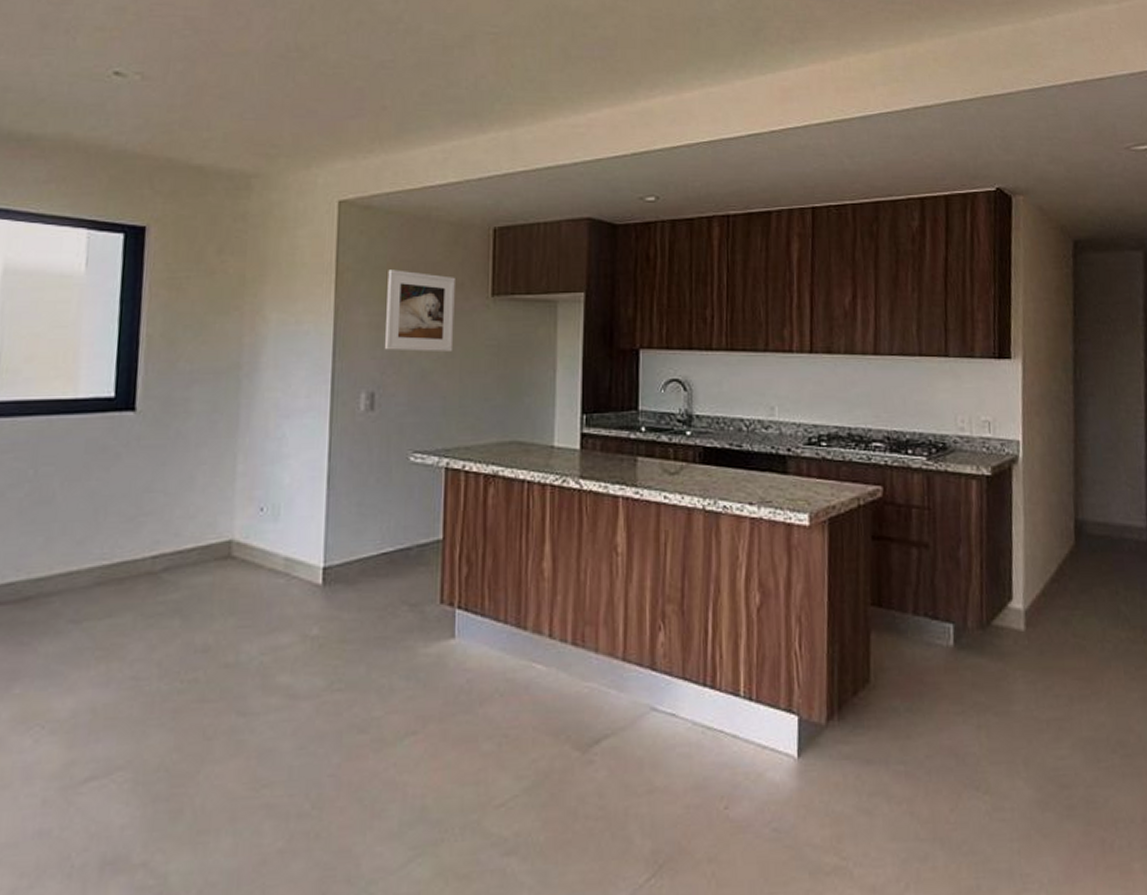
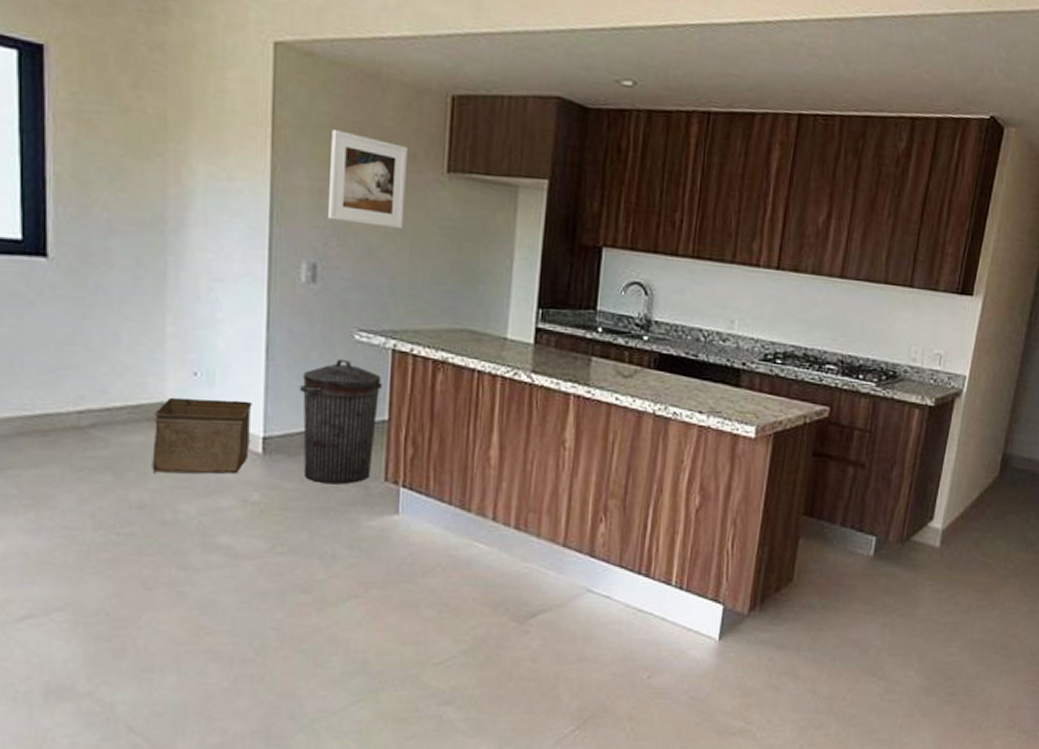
storage bin: none [218,532,314,613] -> present [152,397,252,474]
trash can: none [358,481,437,612] -> present [299,359,383,485]

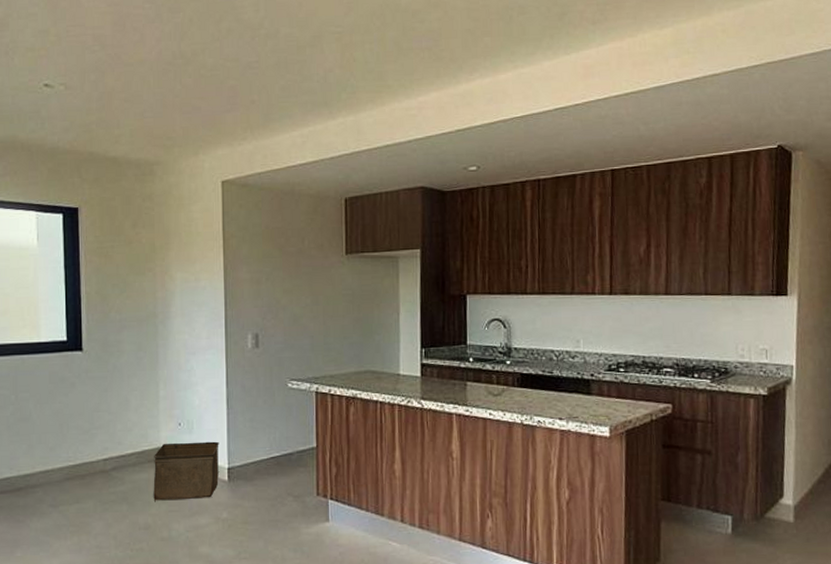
trash can: present [299,359,383,485] -> none [251,403,311,501]
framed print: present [327,129,407,230] -> none [263,235,318,301]

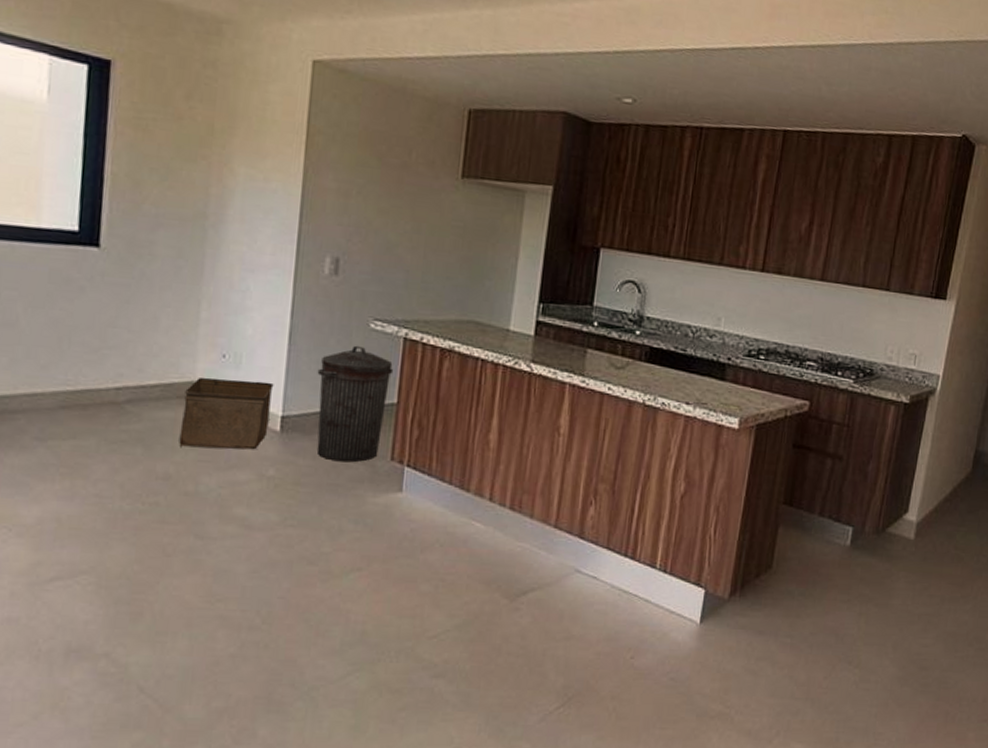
trash can: none [251,403,311,501] -> present [316,345,394,462]

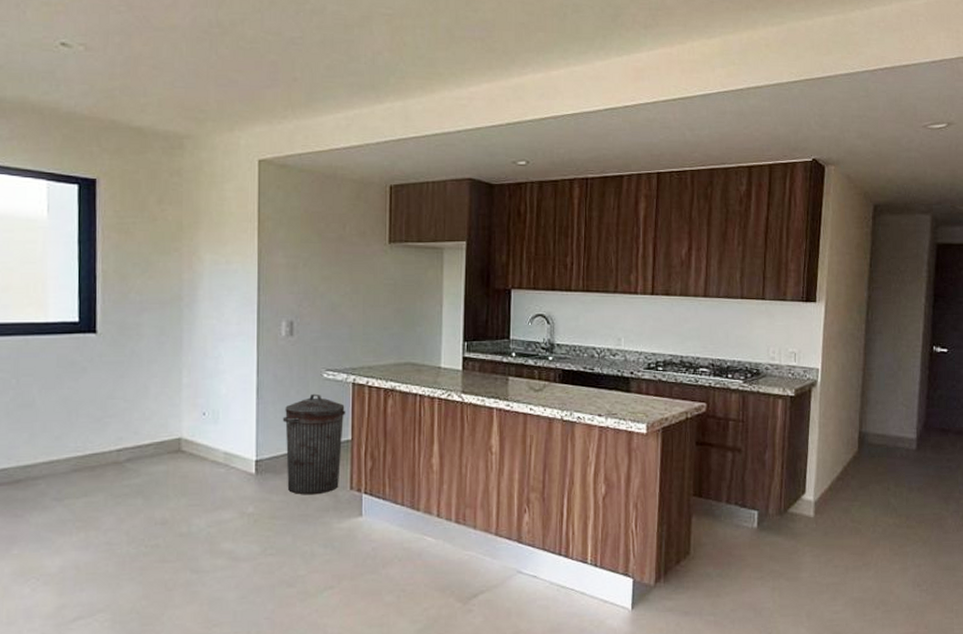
storage bin: present [179,377,274,450] -> none [172,432,247,495]

